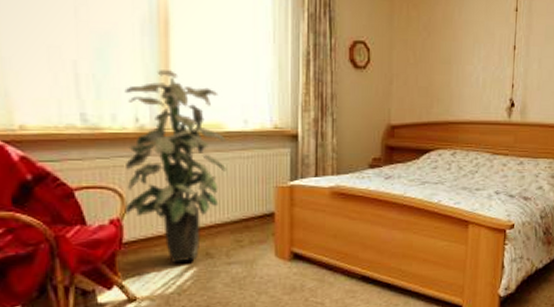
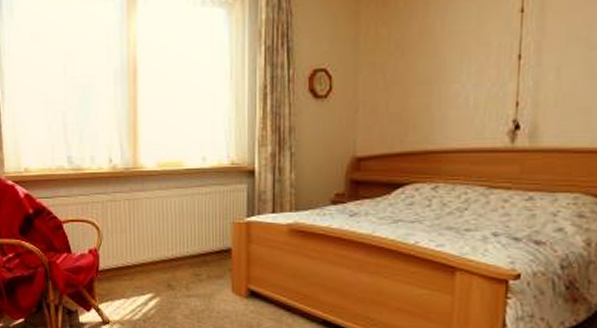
indoor plant: present [124,70,226,263] -> none [100,114,186,292]

